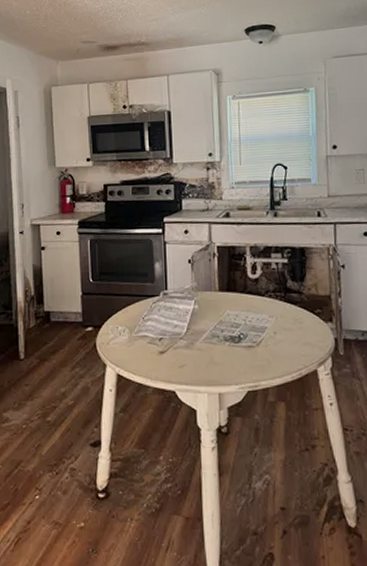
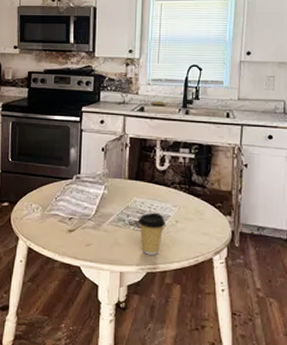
coffee cup: none [233,325,263,372] -> present [137,212,165,255]

